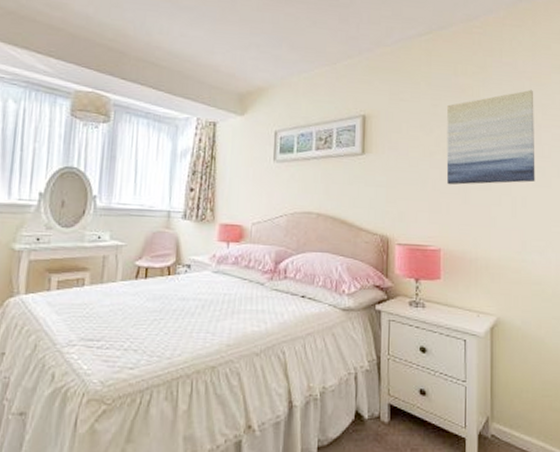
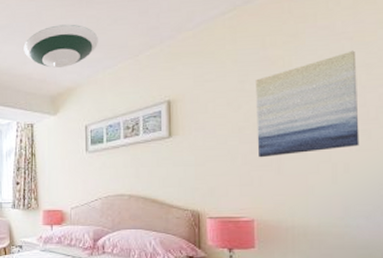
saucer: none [212,17,295,65] -> present [24,24,98,69]

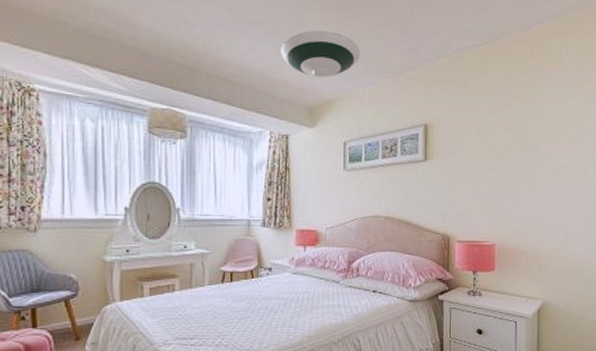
wall art: present [255,50,360,158] -> none [500,95,580,187]

